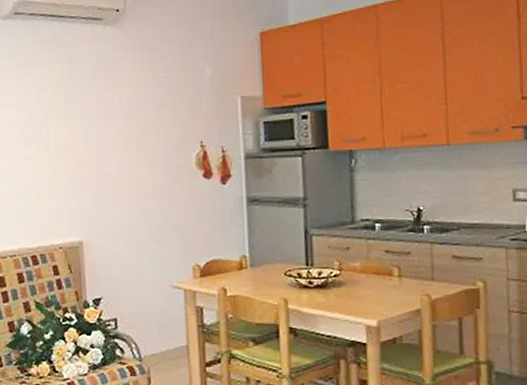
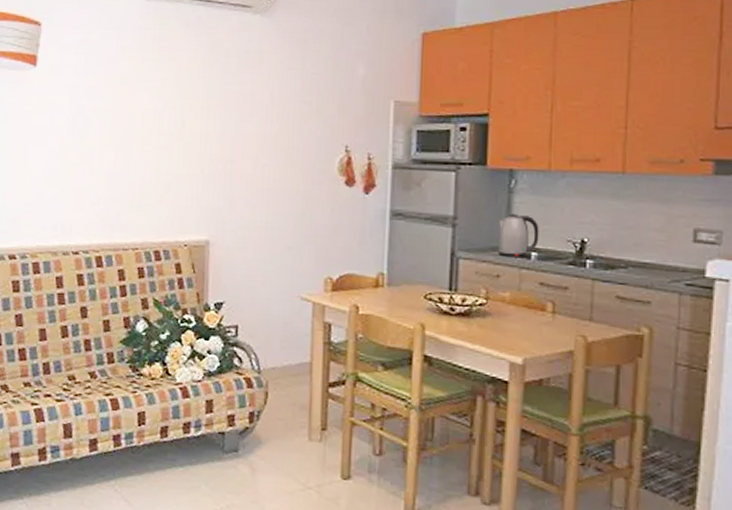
kettle: none [344,190,381,231] -> present [498,214,539,258]

